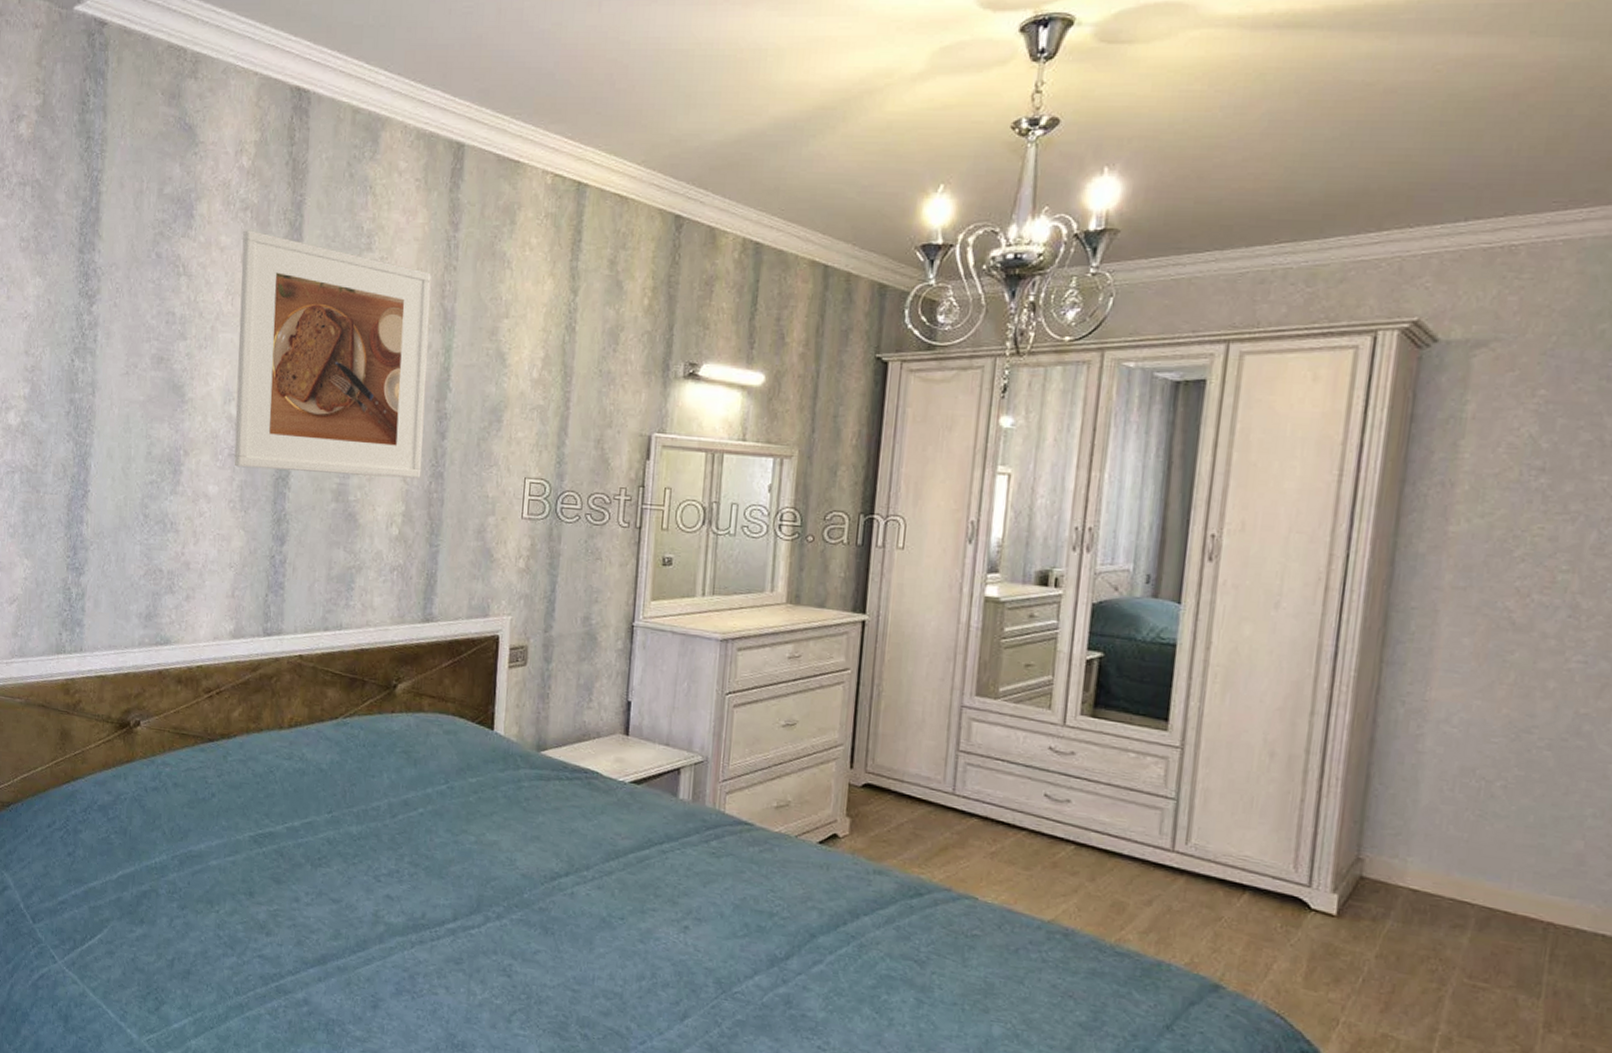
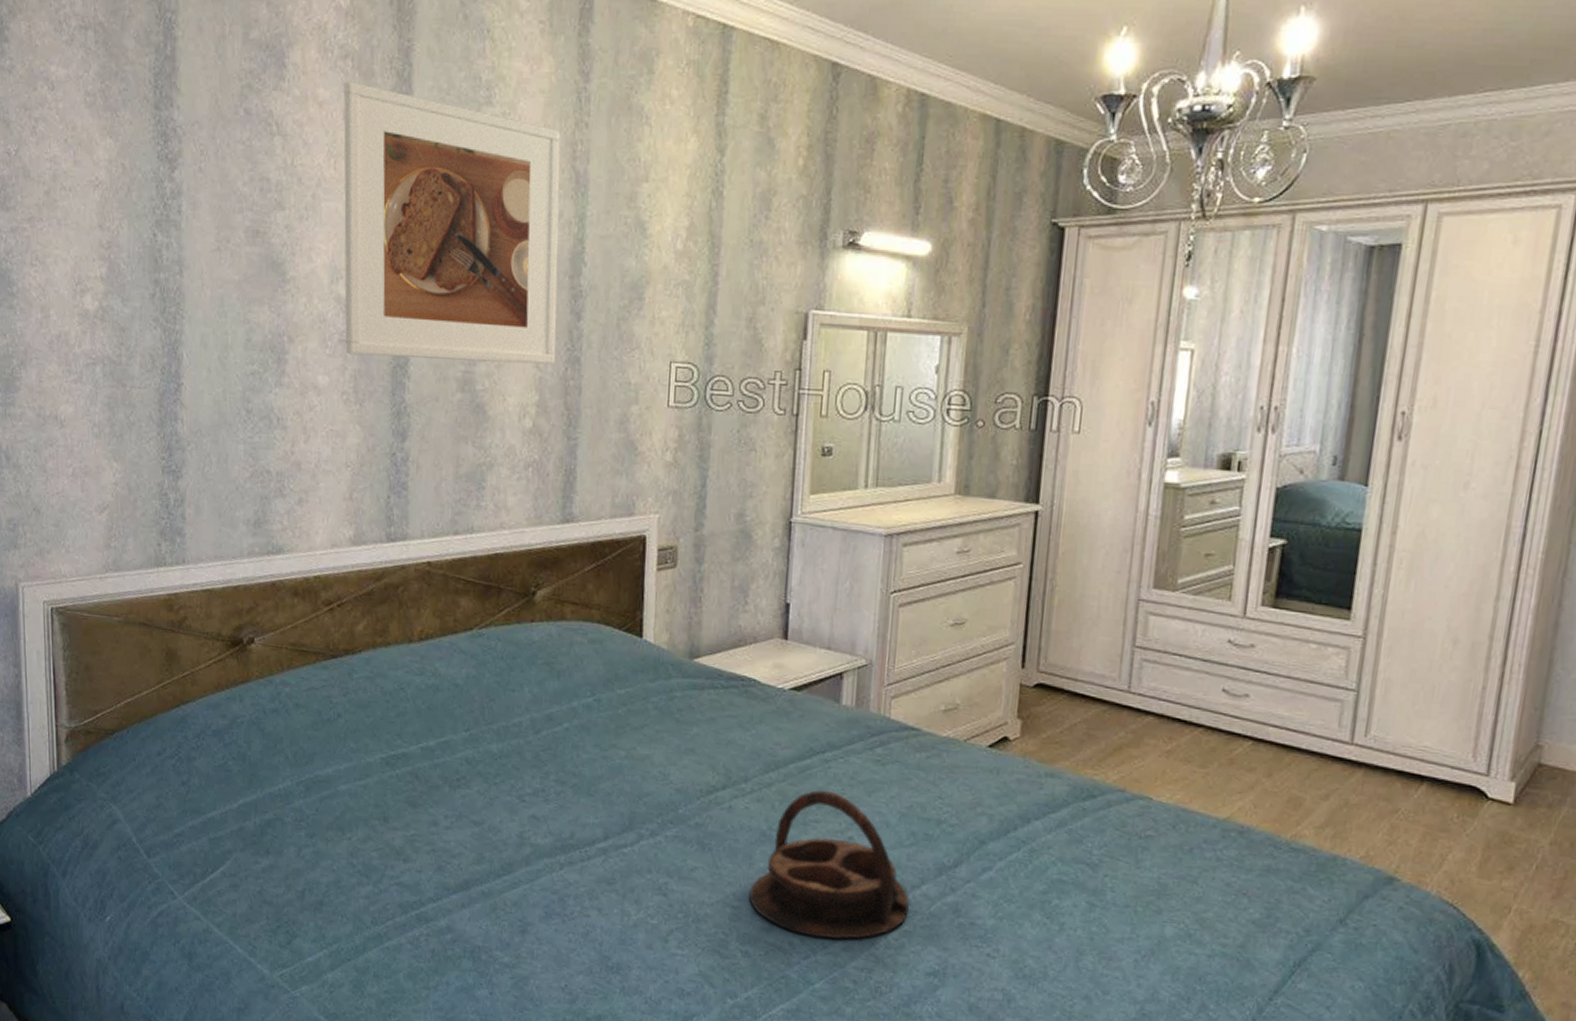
serving tray: none [589,880,742,1026] -> present [749,790,909,939]

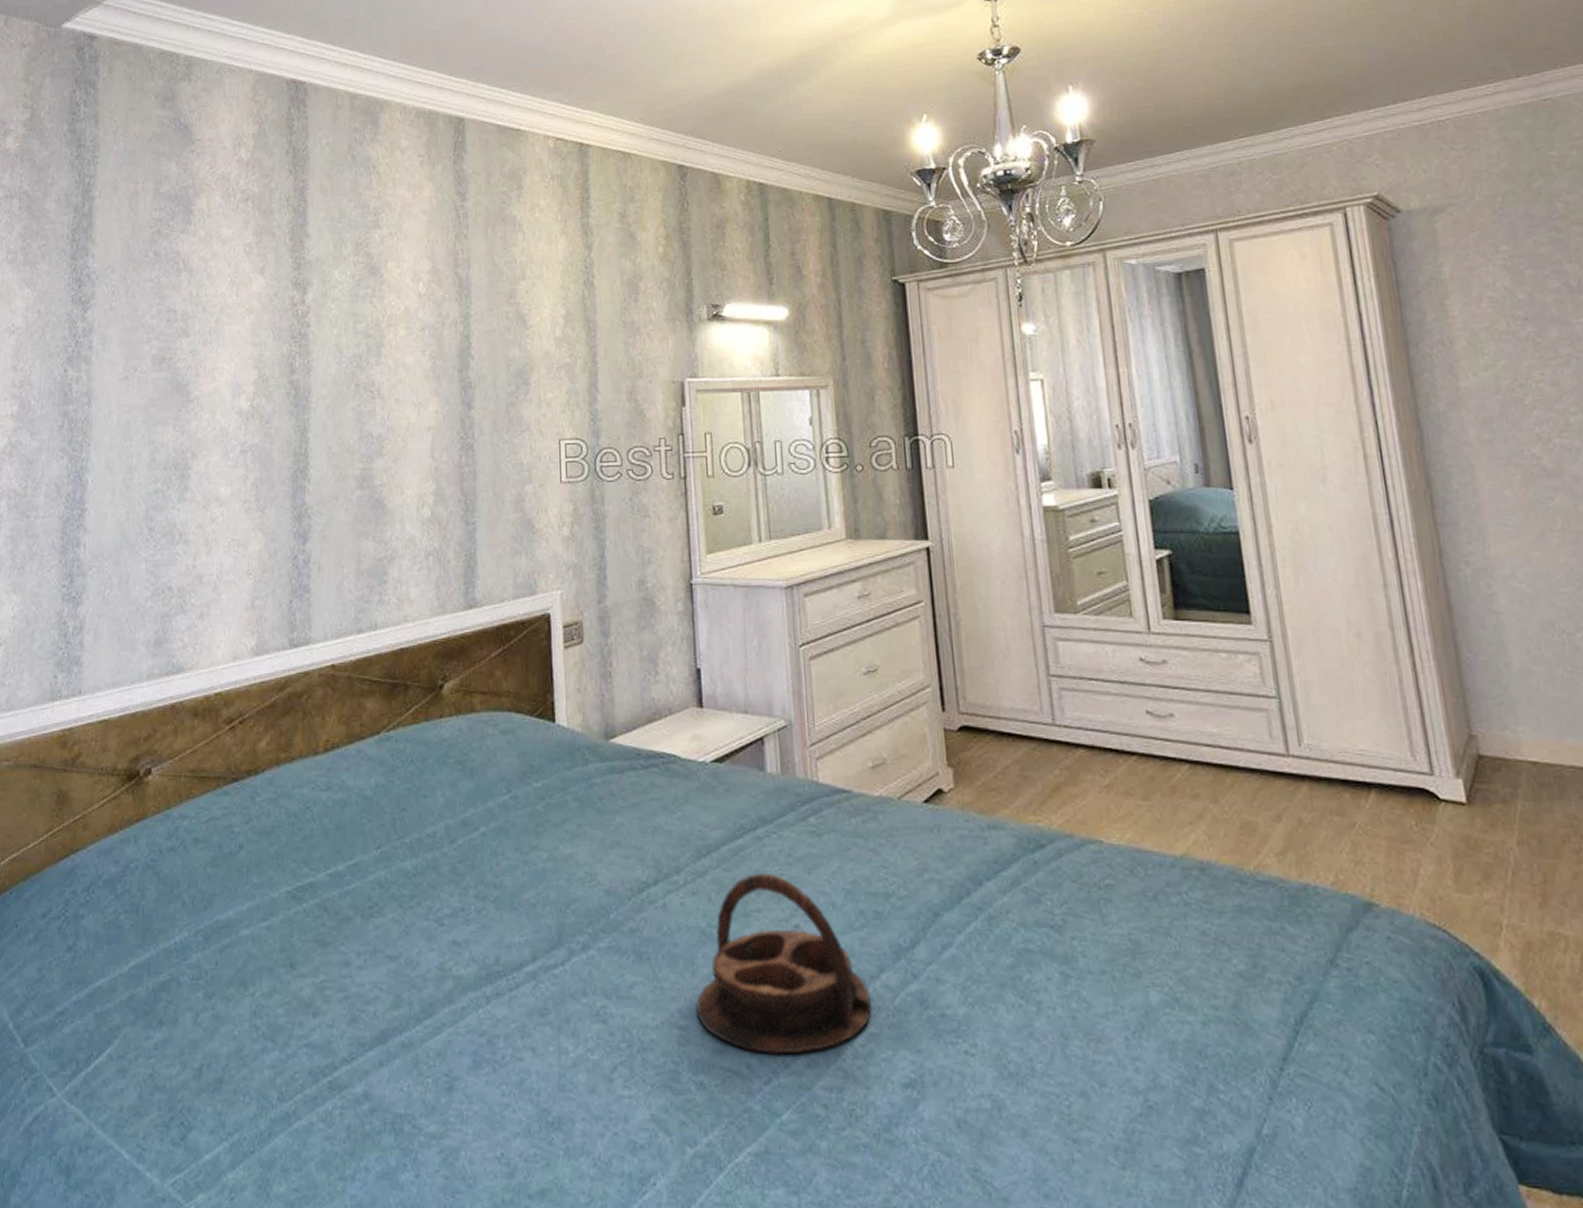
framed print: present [343,81,560,365] -> none [245,219,450,464]

